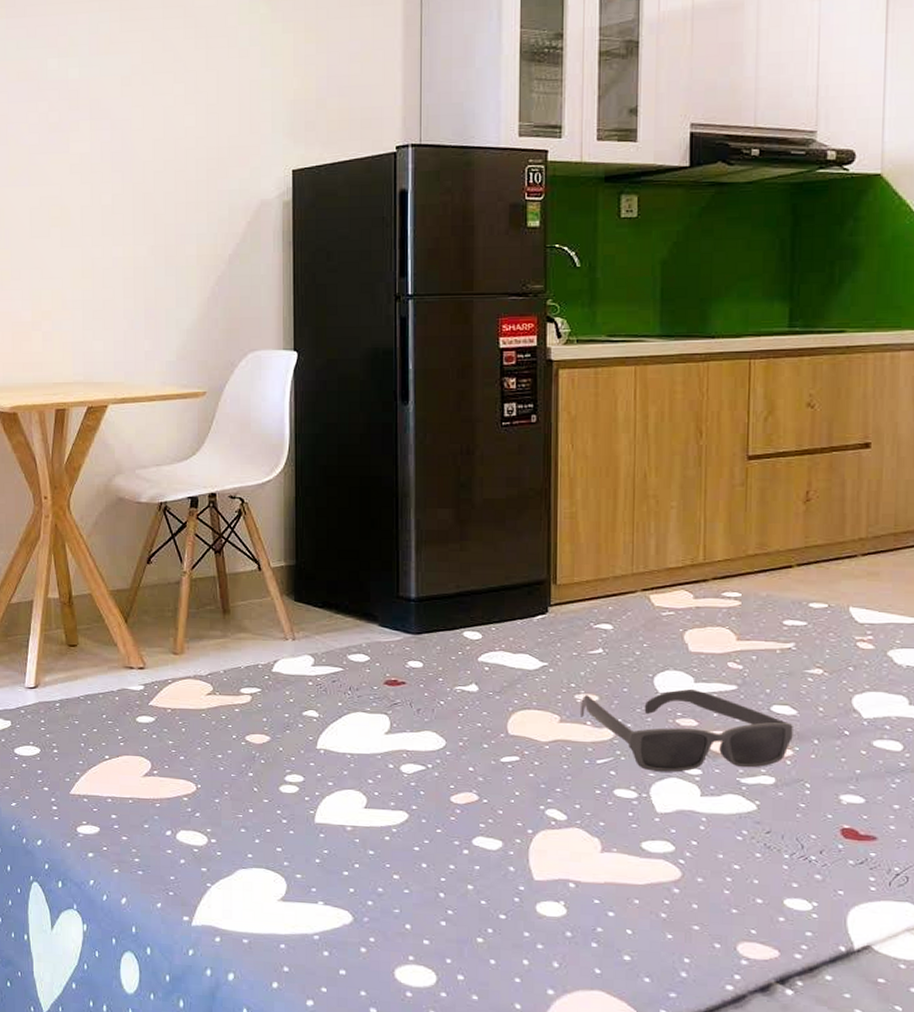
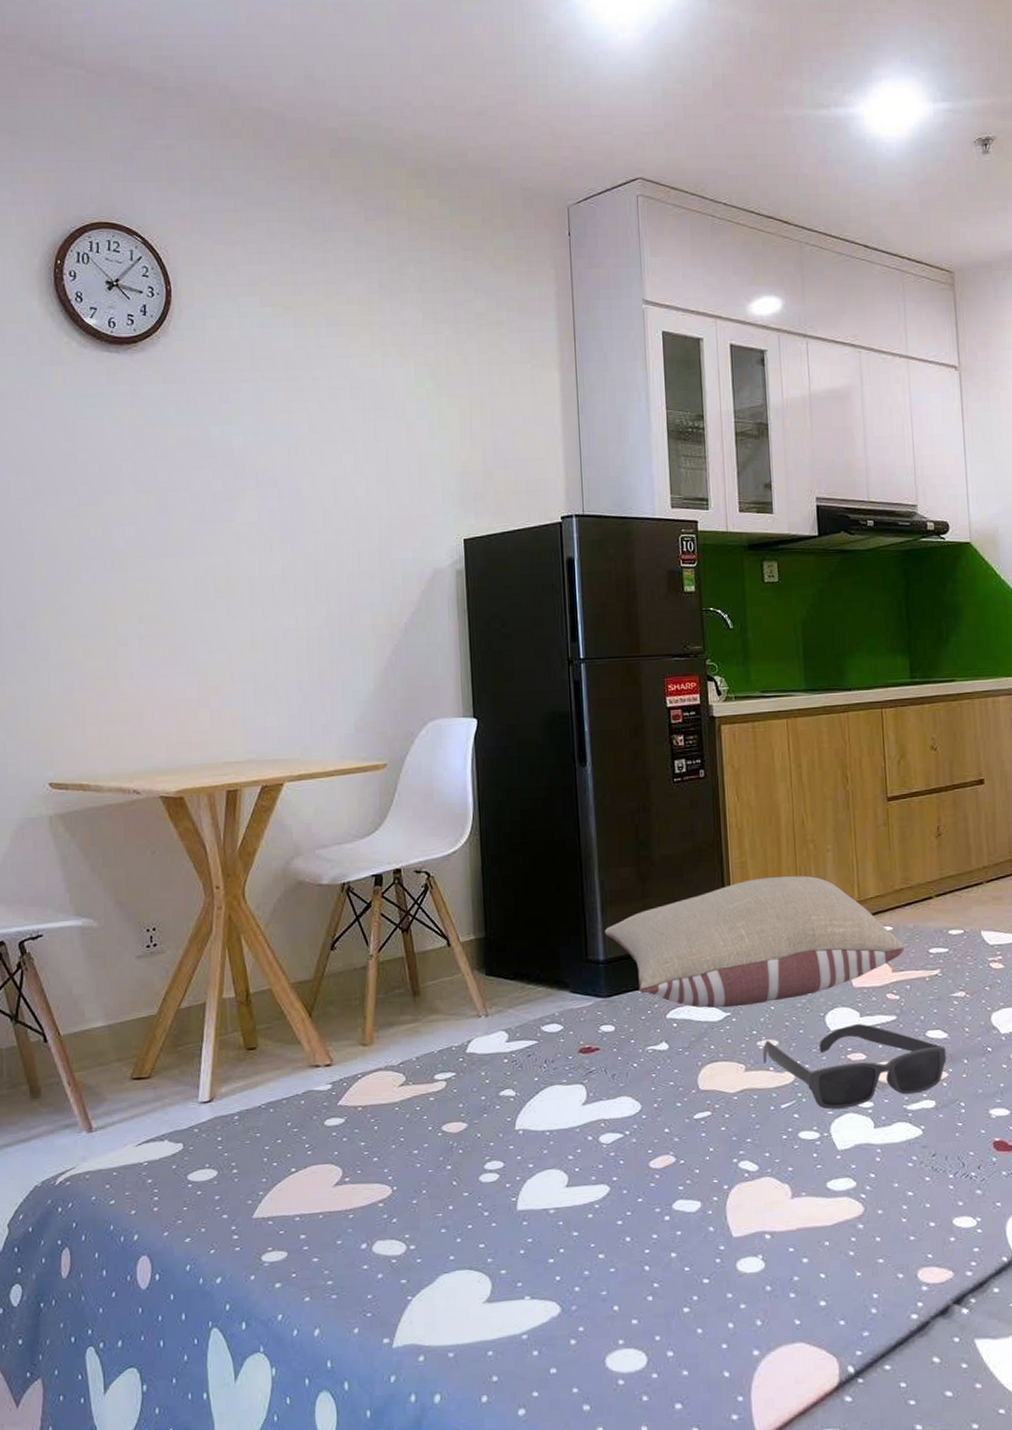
pillow: none [417,531,753,658] -> present [604,875,904,1008]

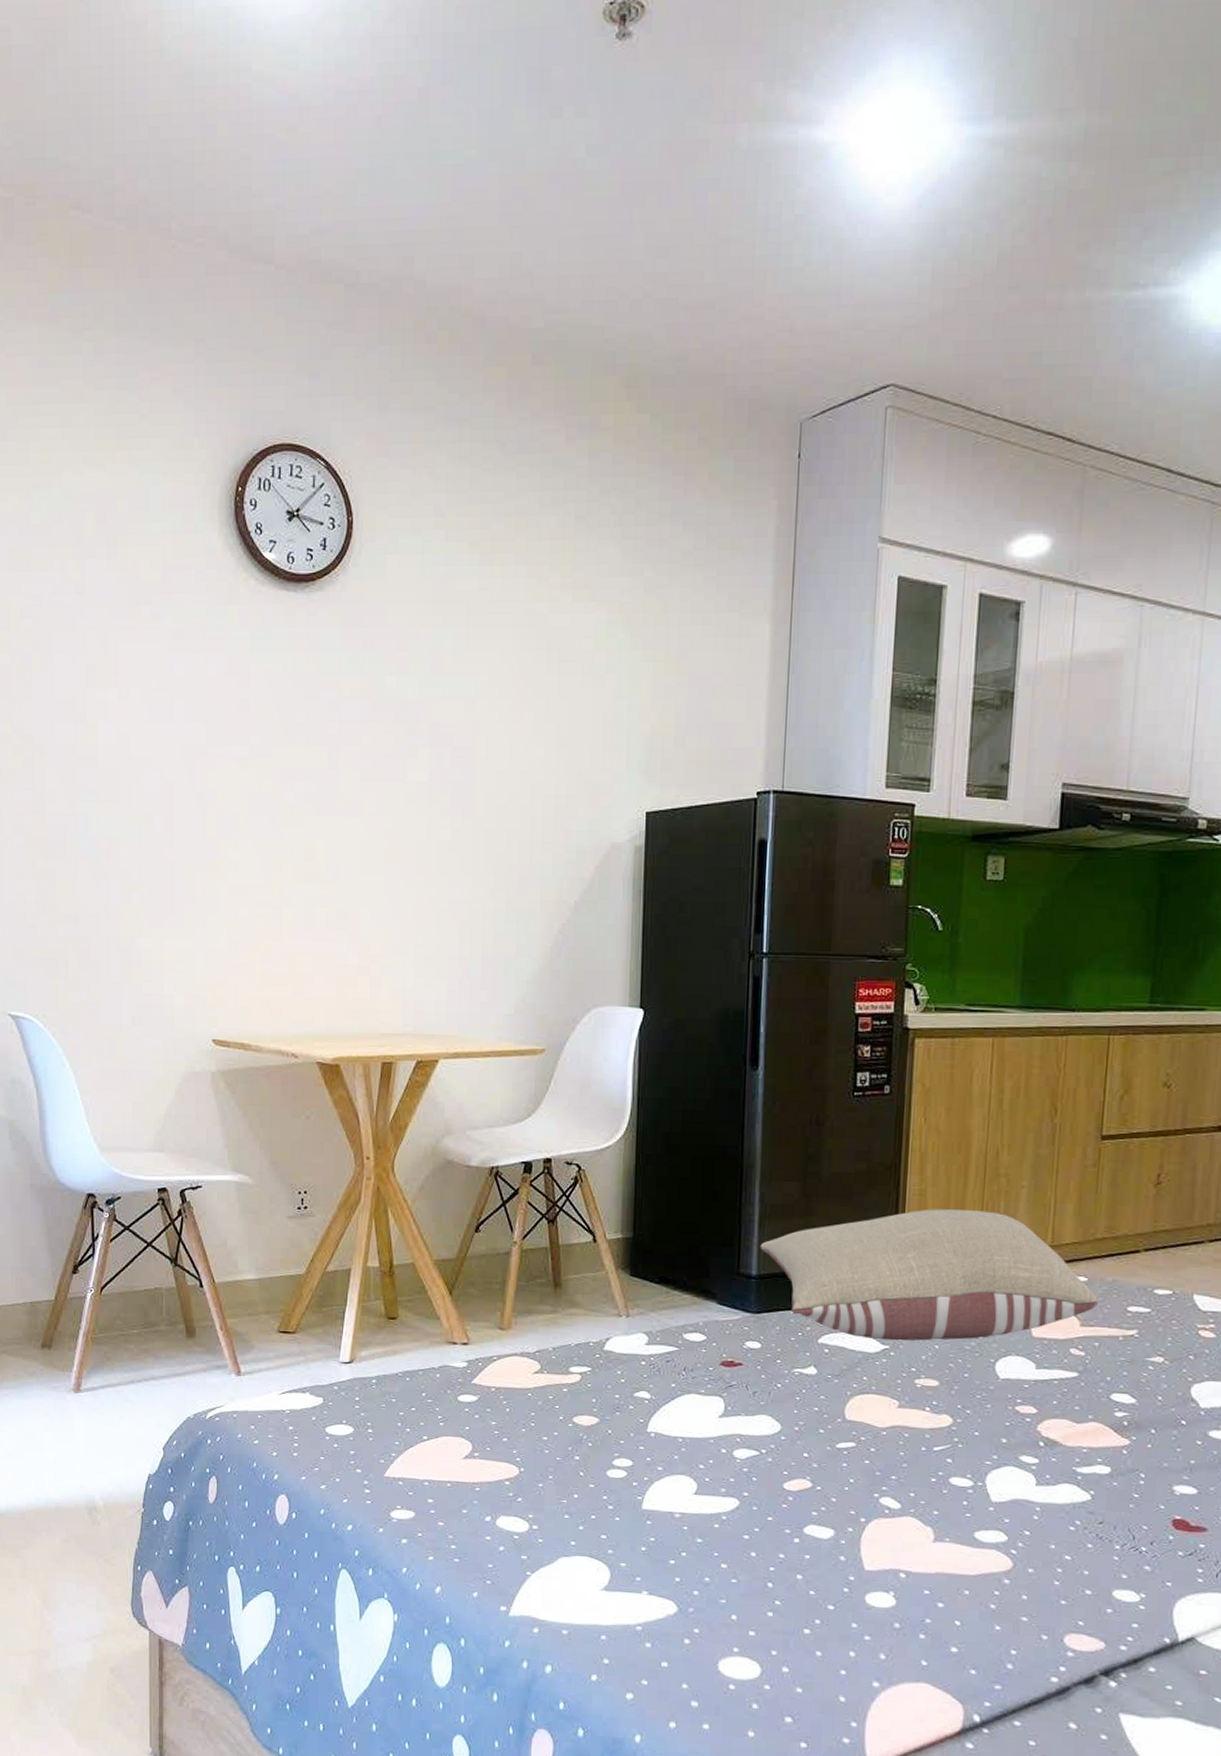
glasses: present [762,1024,946,1110] -> none [919,1375,1131,1461]

